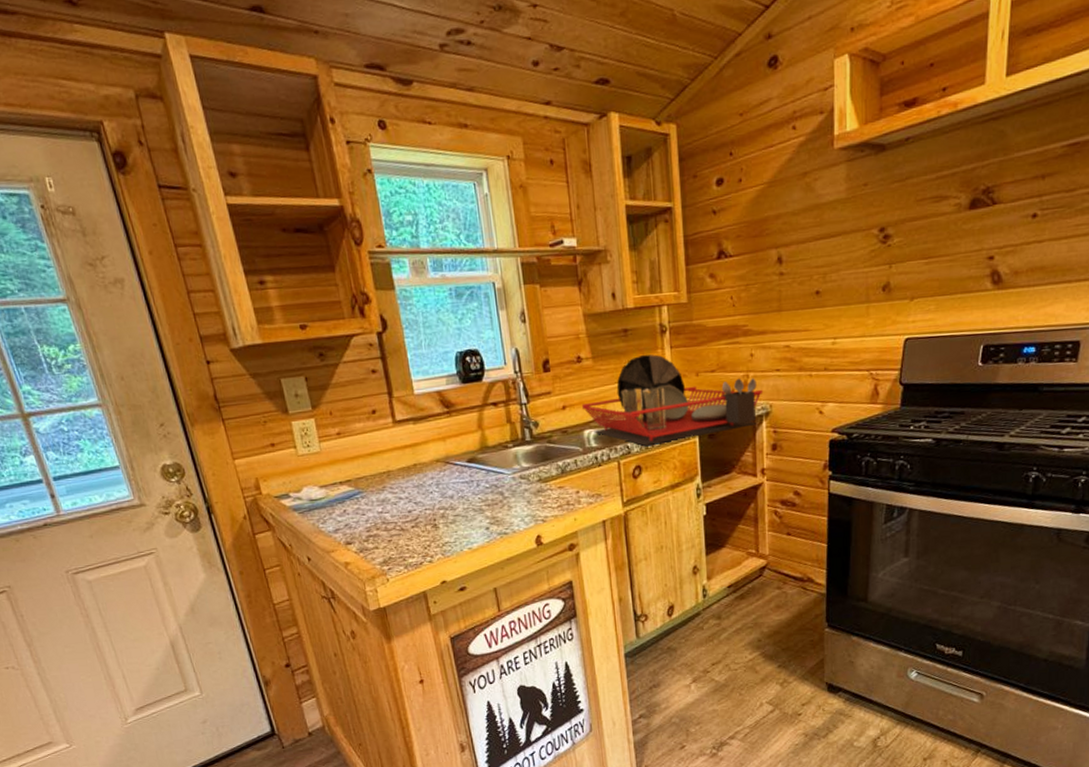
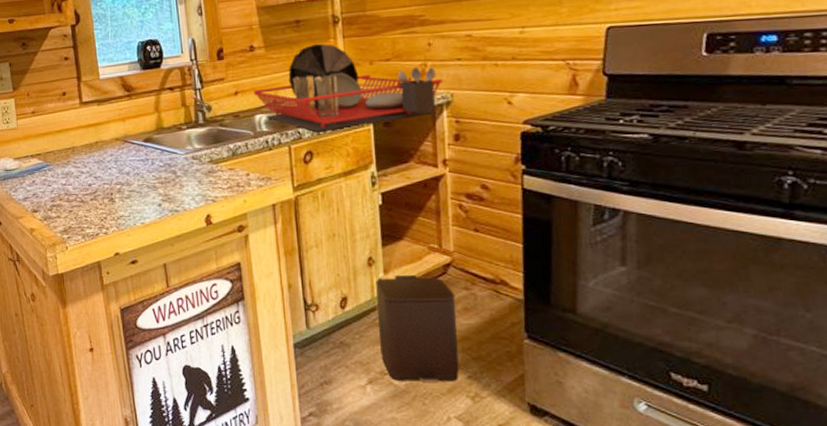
pedal bin: none [700,579,771,677] -> present [376,274,459,383]

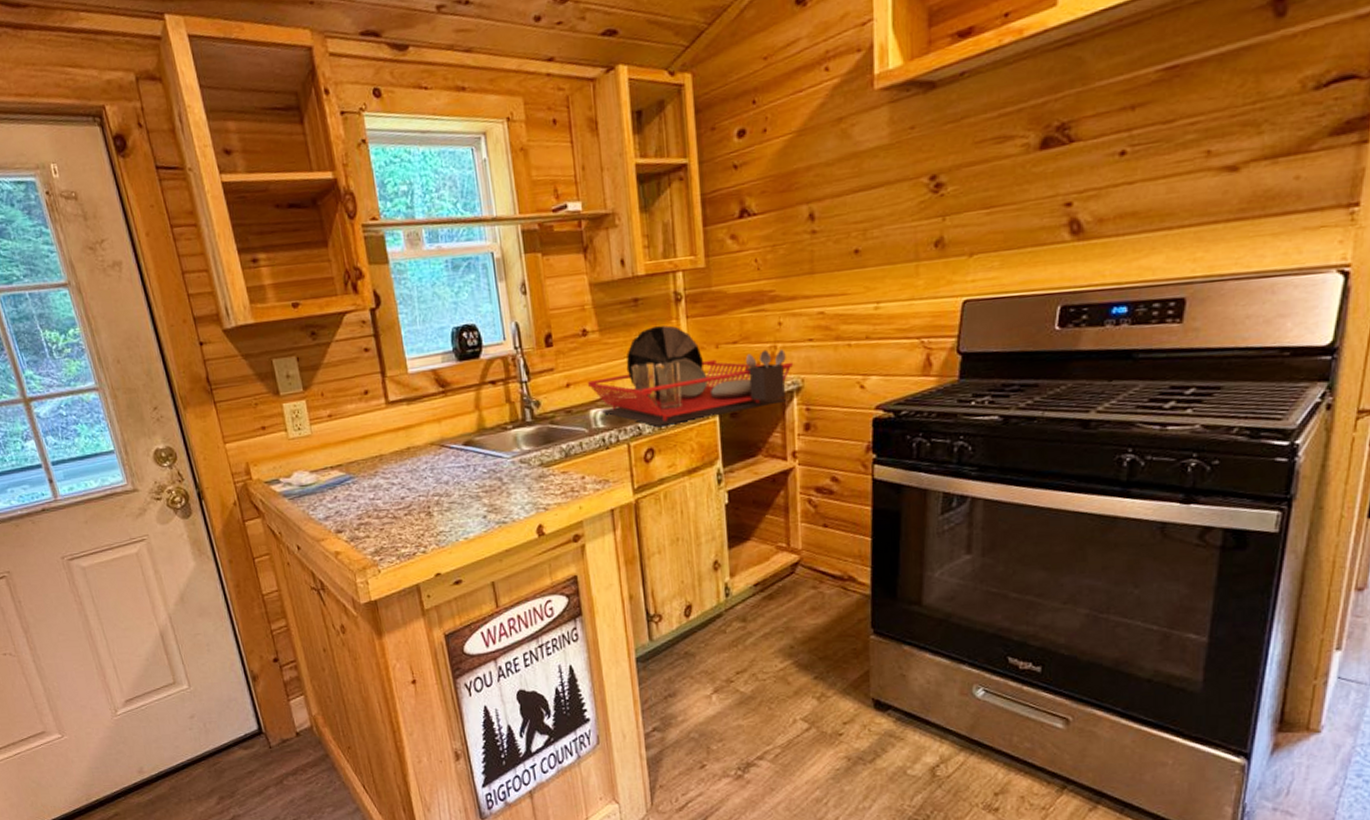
pedal bin: present [376,274,459,383] -> none [722,576,806,688]

